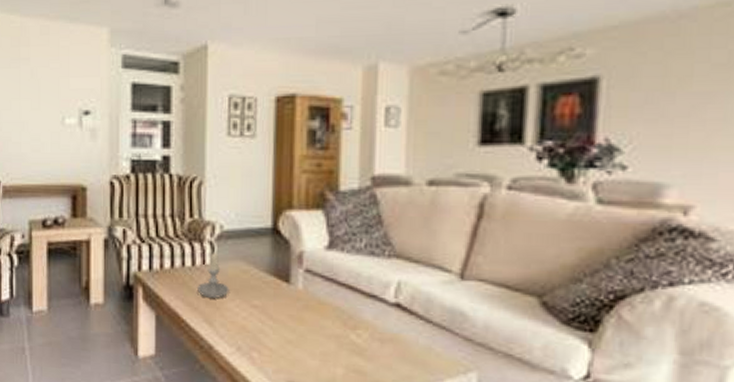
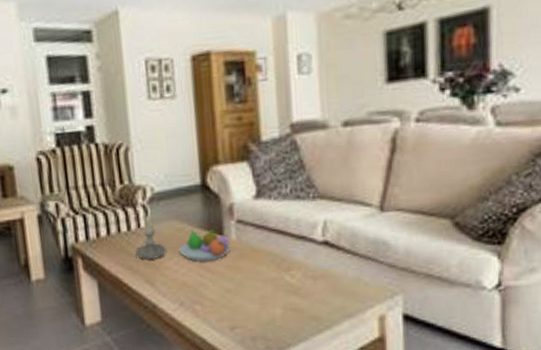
fruit bowl: none [242,274,295,309] -> present [179,228,230,262]

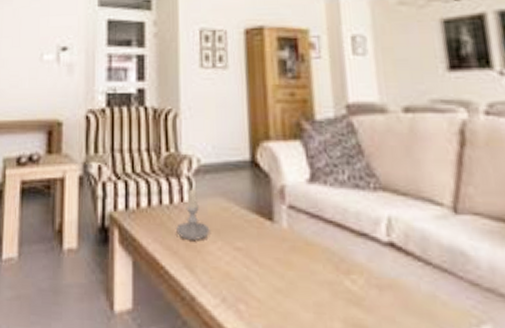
fruit bowl: present [179,228,230,262] -> none [223,211,281,251]

